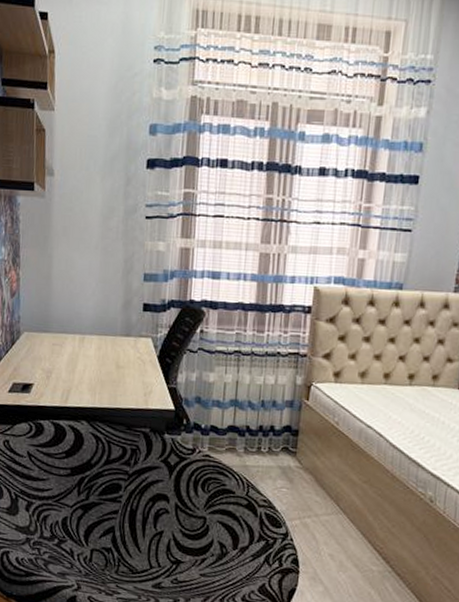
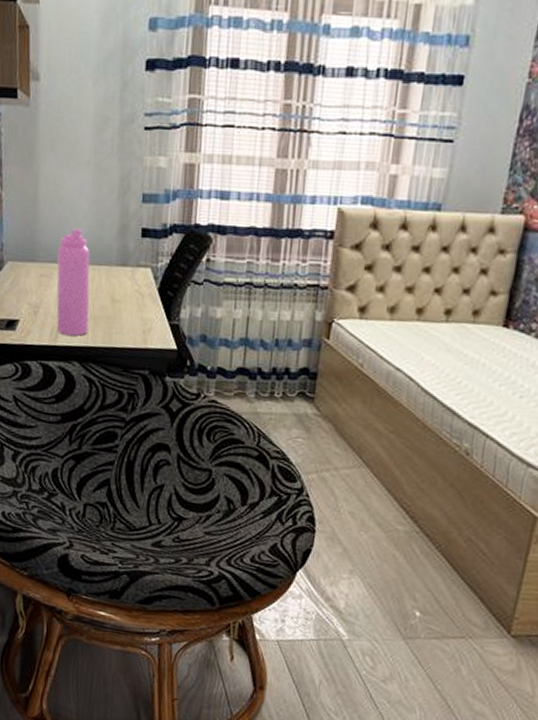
water bottle: none [67,303,98,398] -> present [56,228,90,336]

